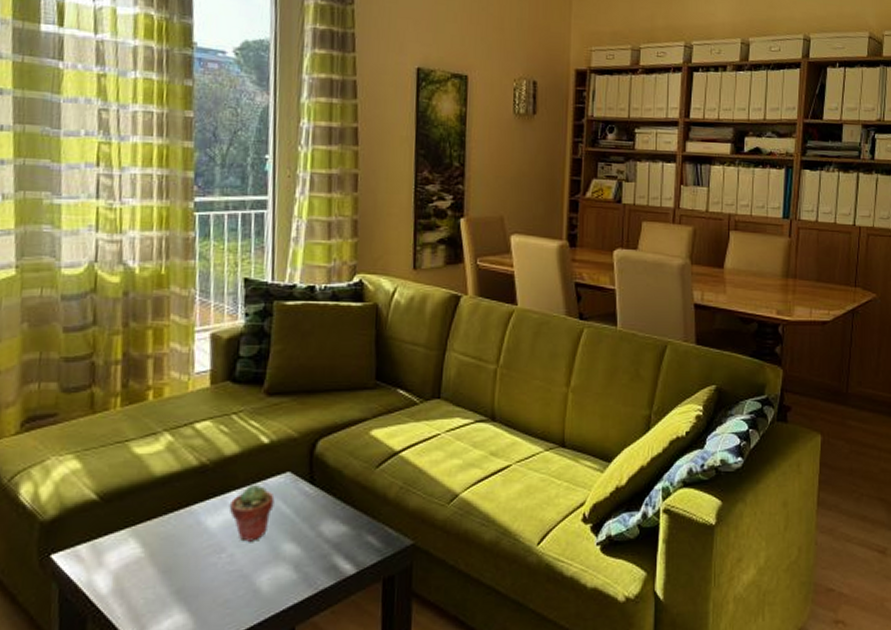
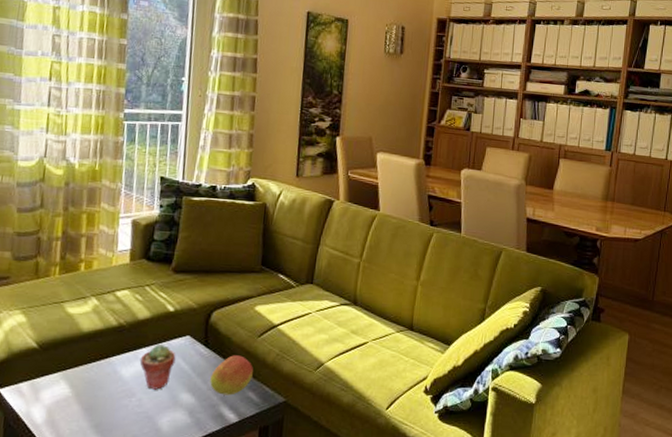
fruit: none [318,492,372,542] -> present [210,355,253,395]

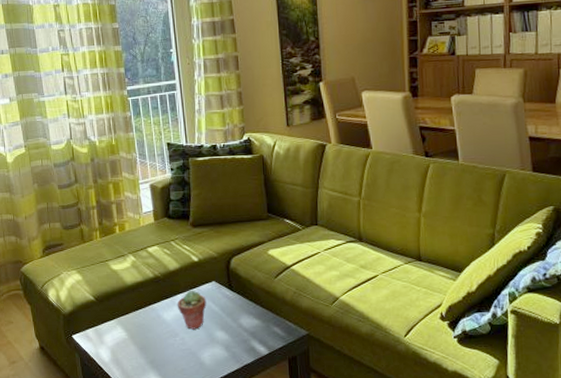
fruit: present [210,355,253,395] -> none [238,295,275,331]

